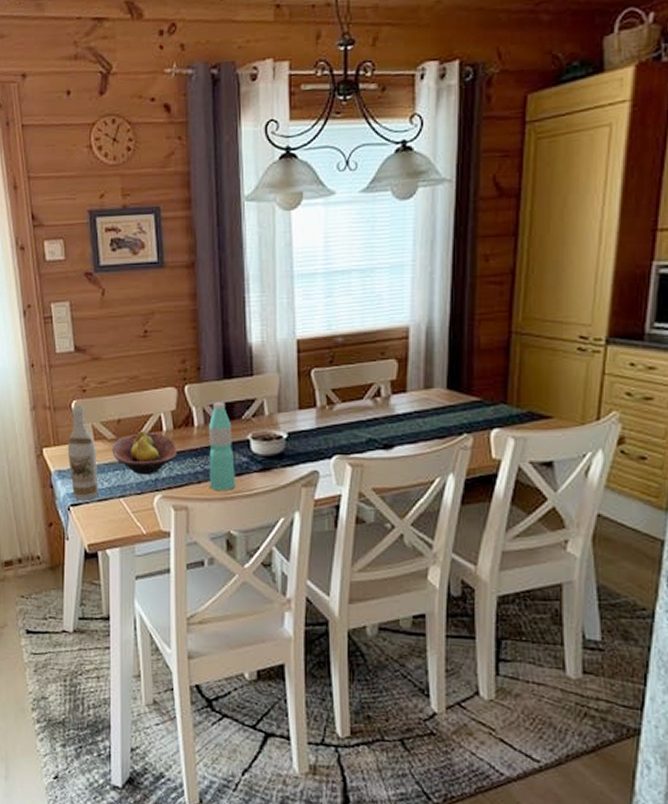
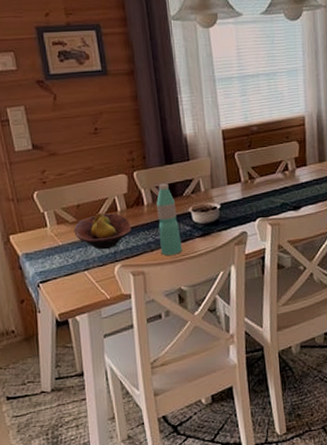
wine bottle: present [67,406,99,500] -> none [32,196,65,277]

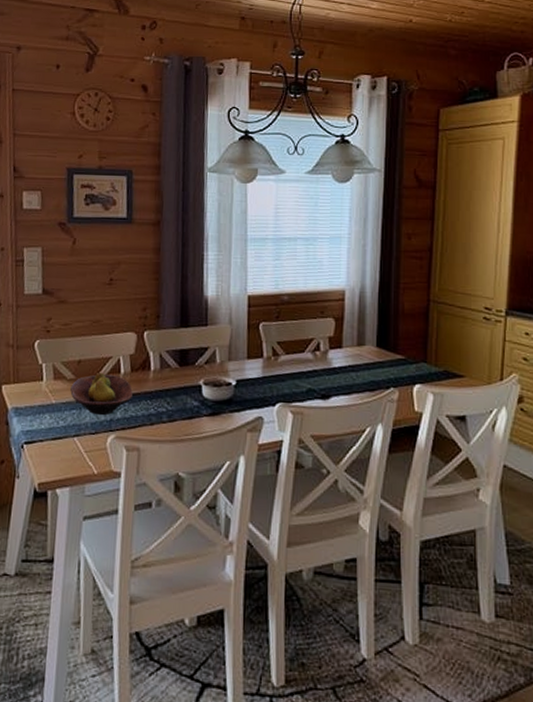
water bottle: present [156,183,183,256] -> none [161,348,187,433]

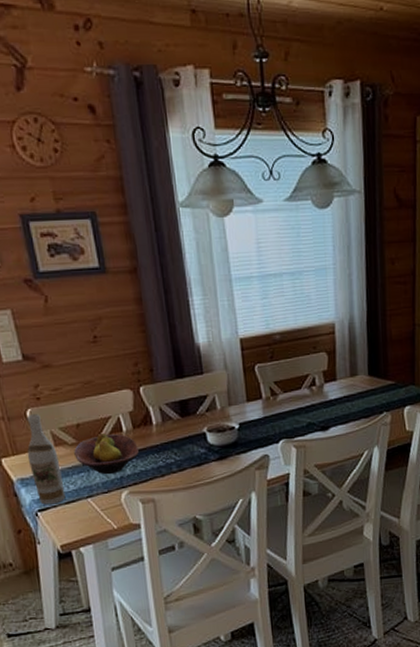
wine bottle: none [26,345,55,439] -> present [26,414,66,505]

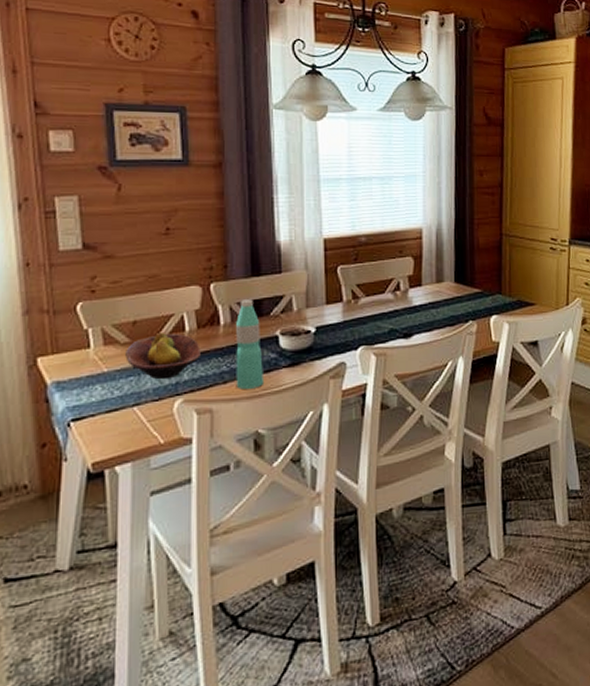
wine bottle: present [26,414,66,505] -> none [69,308,108,414]
water bottle: none [167,400,197,481] -> present [236,299,265,389]

